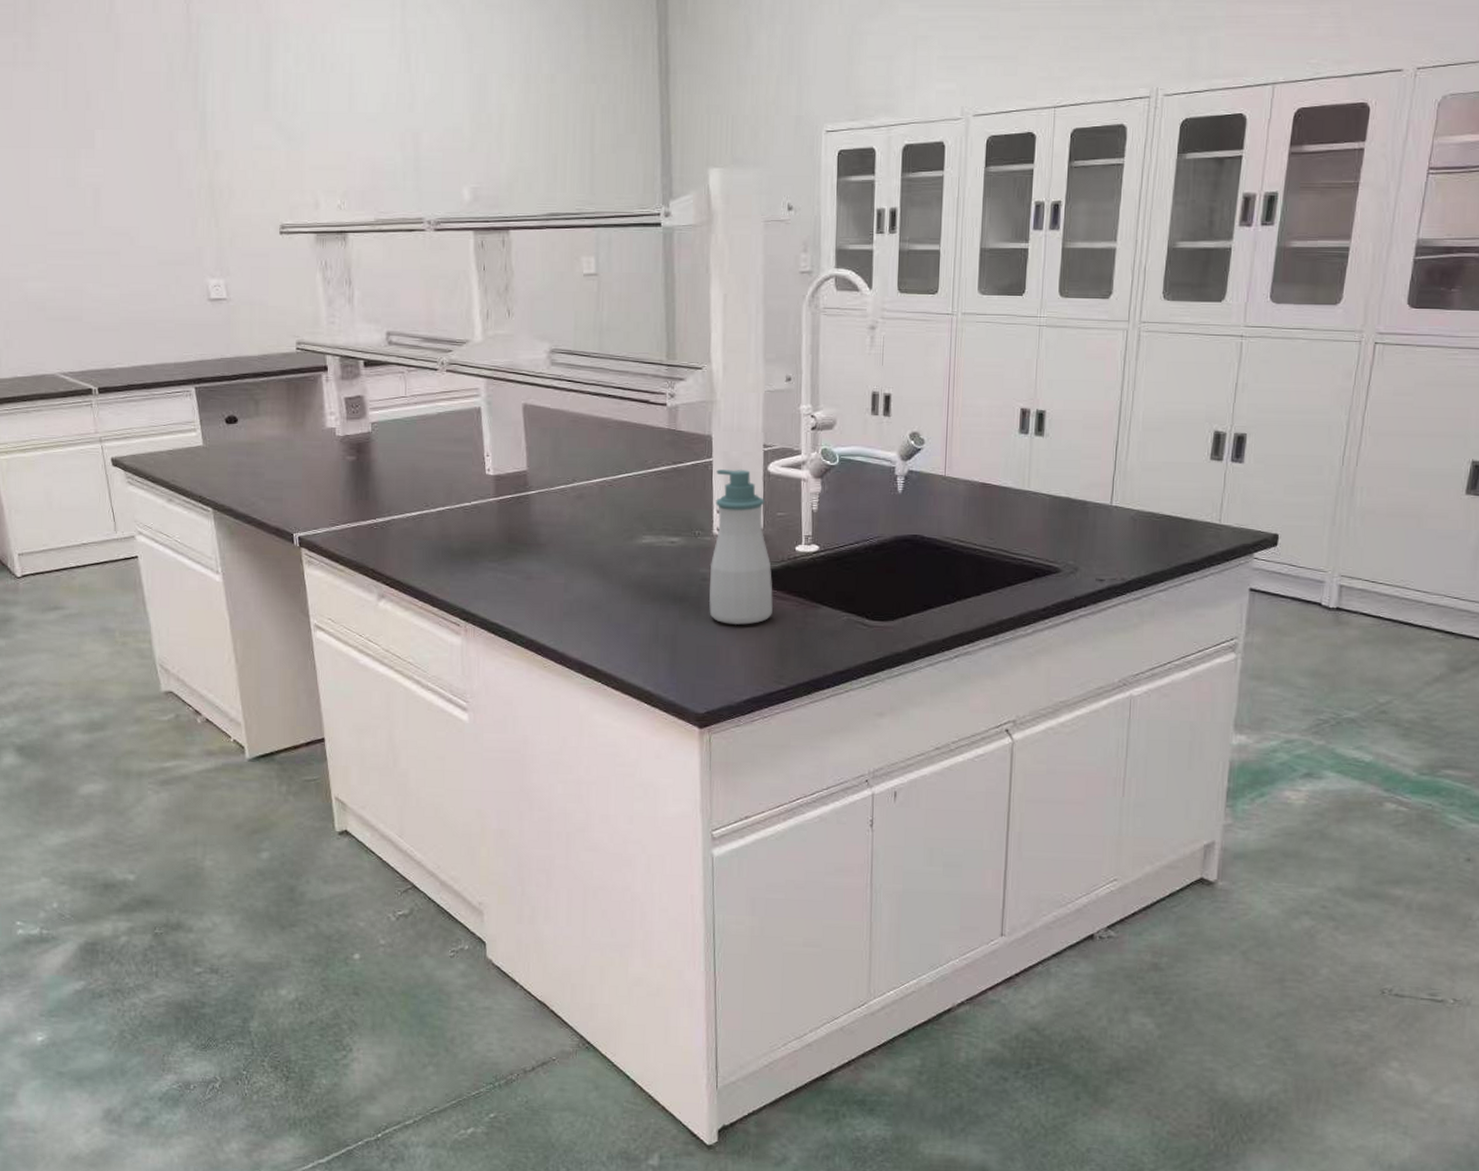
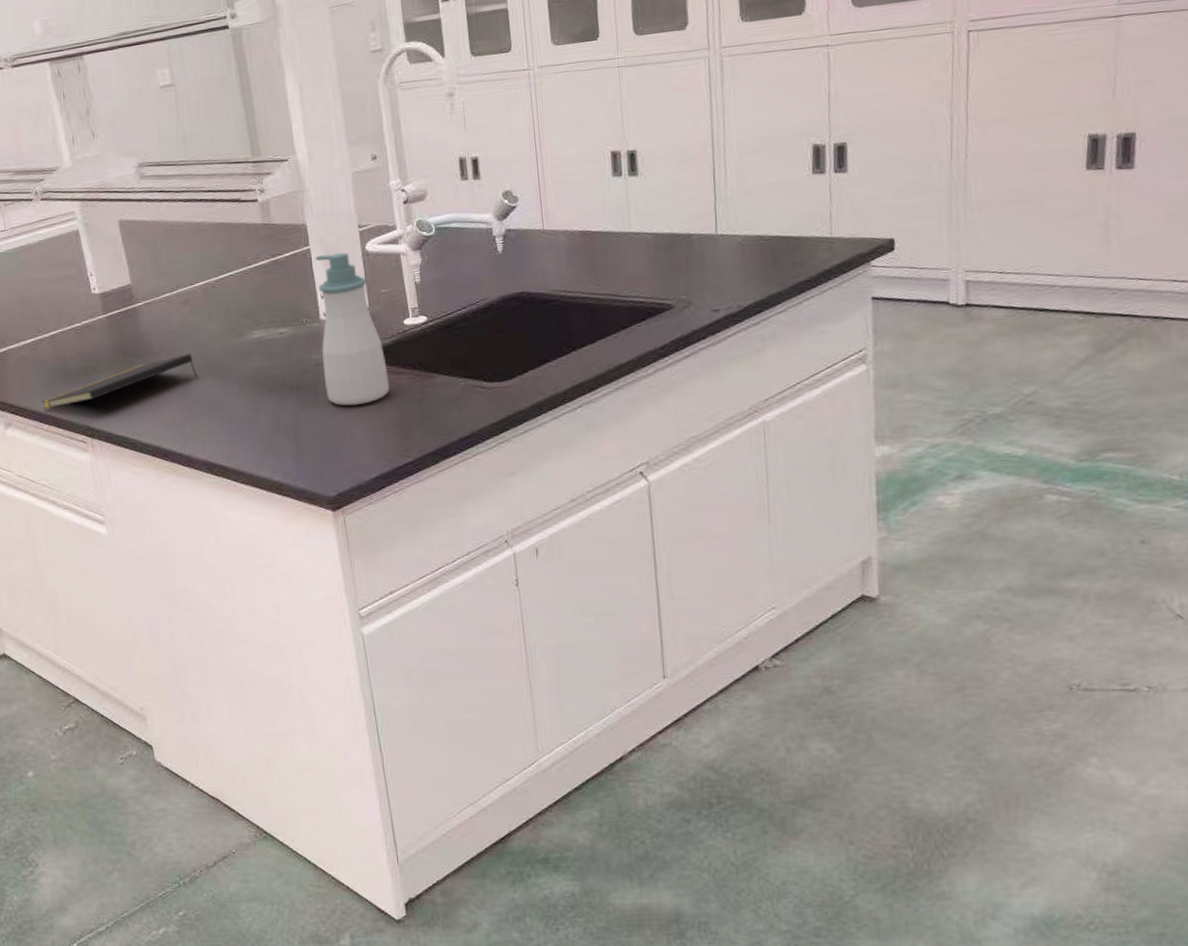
notepad: none [419,549,582,586] -> present [42,353,198,409]

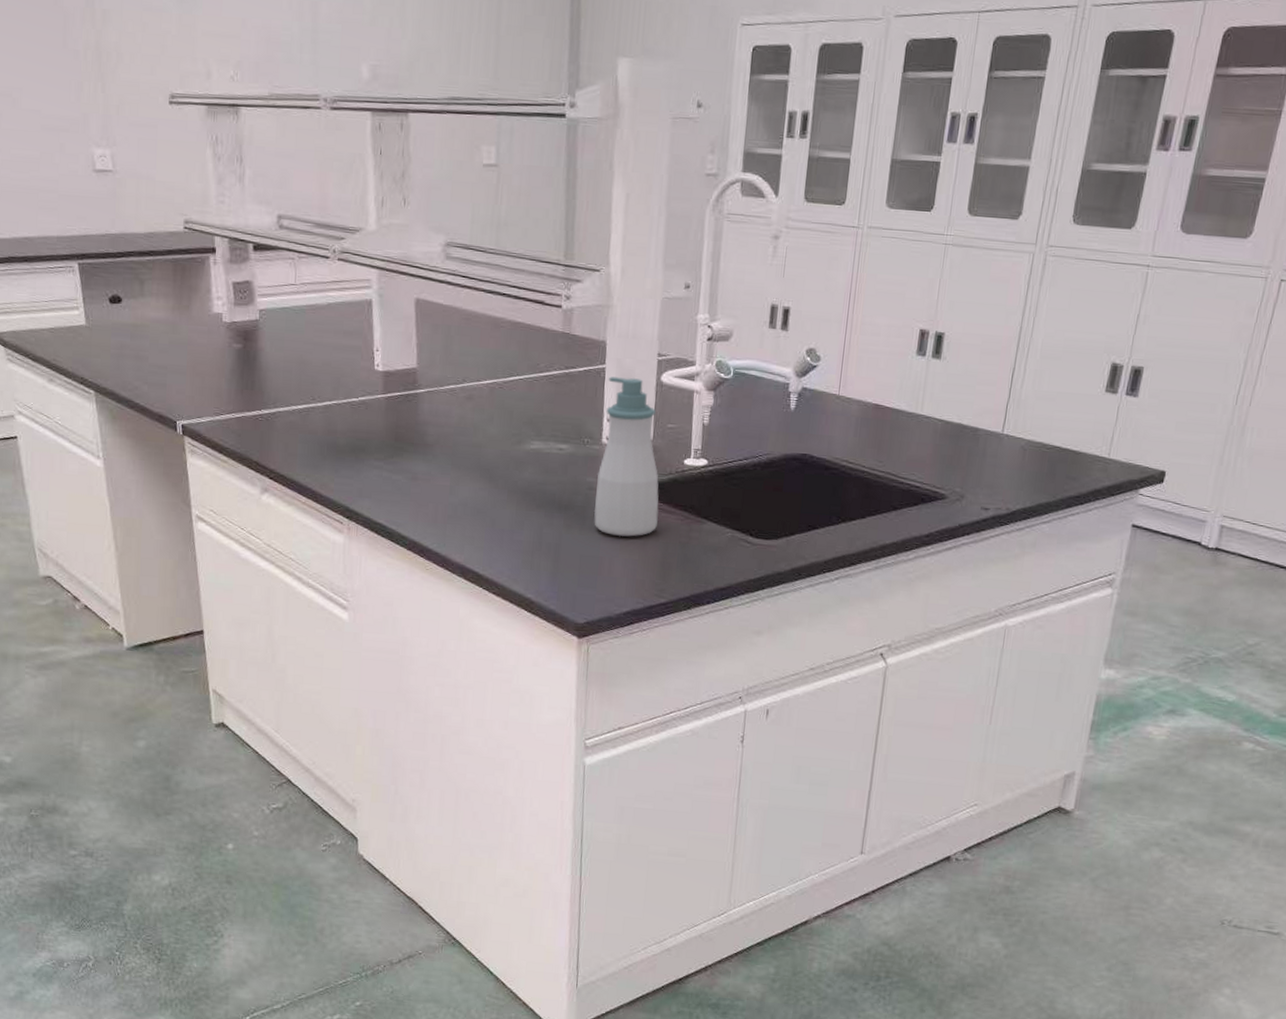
notepad: present [42,353,198,409] -> none [303,451,469,482]

